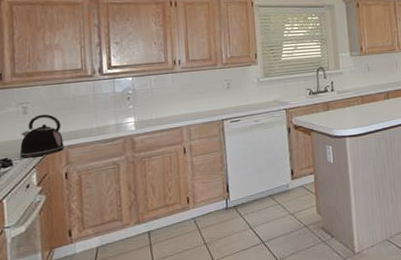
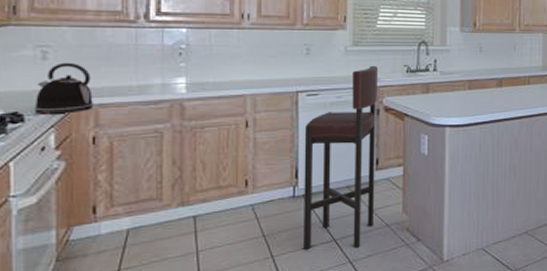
bar stool: none [231,91,294,253] -> present [302,65,379,250]

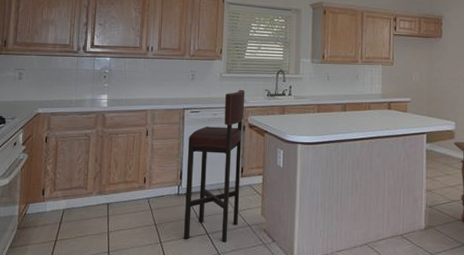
kettle: present [34,62,94,114] -> none [11,81,48,119]

